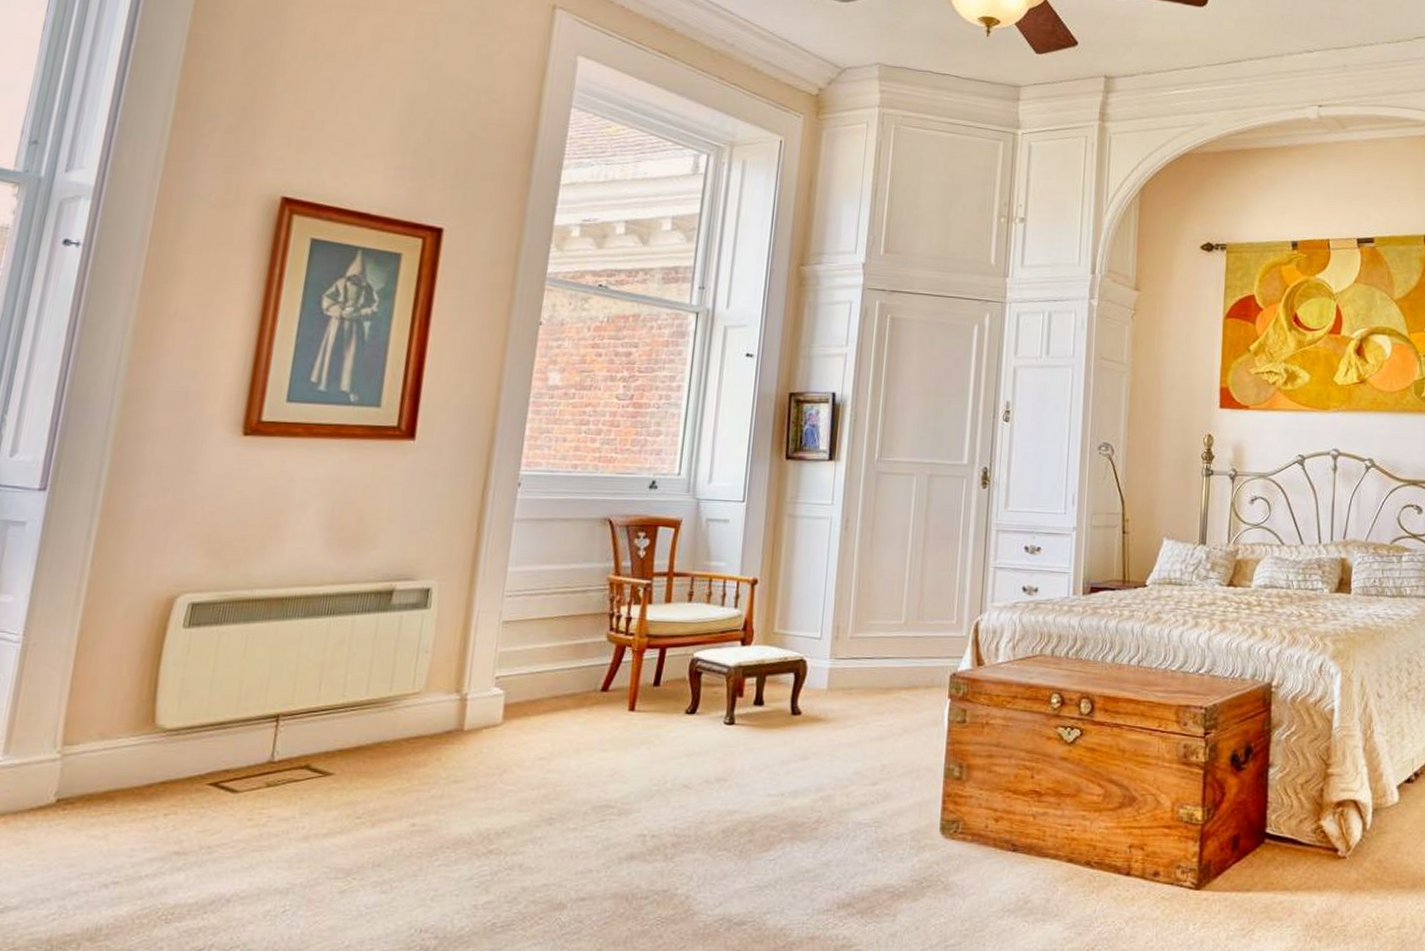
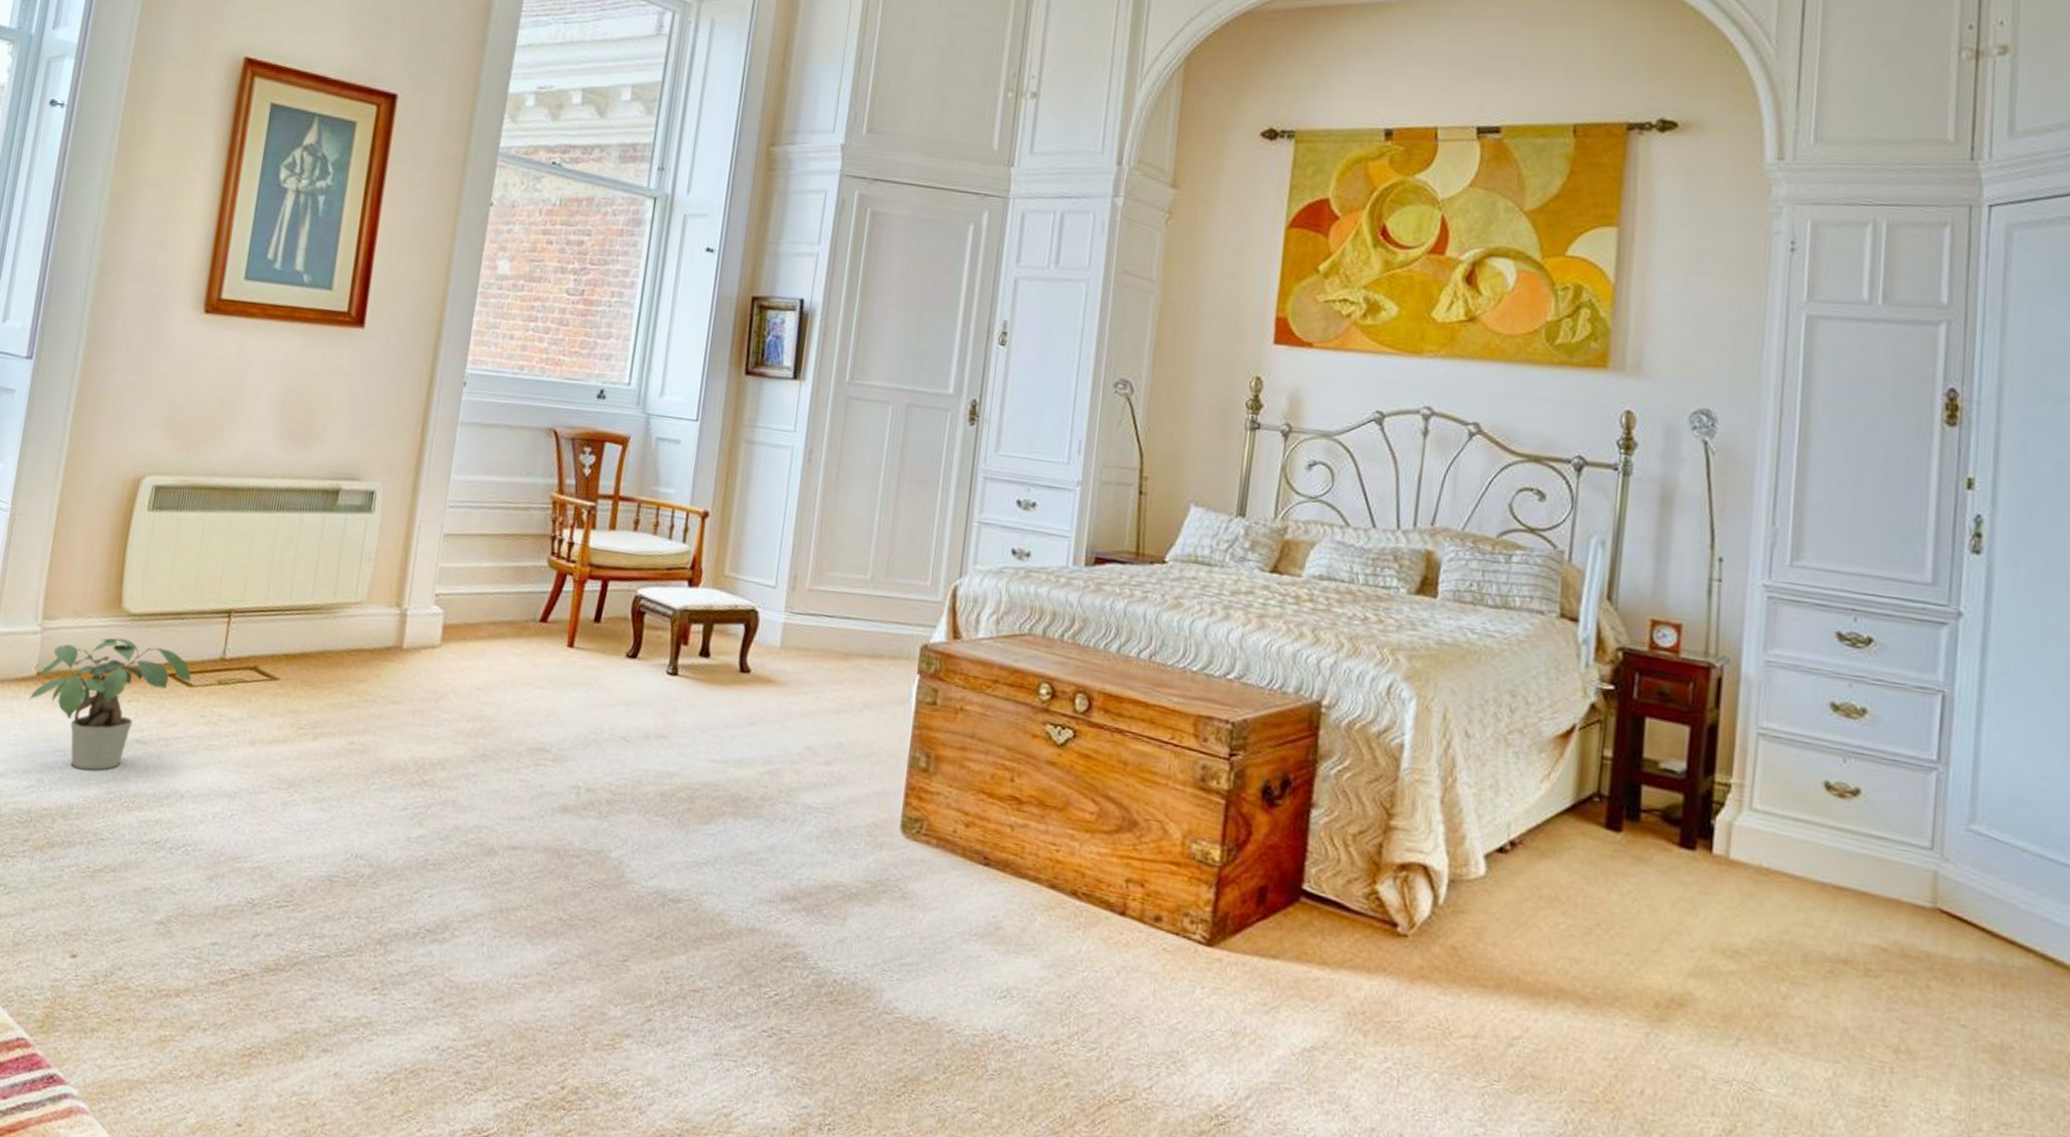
potted plant: none [47,755,237,891] -> present [29,637,192,772]

